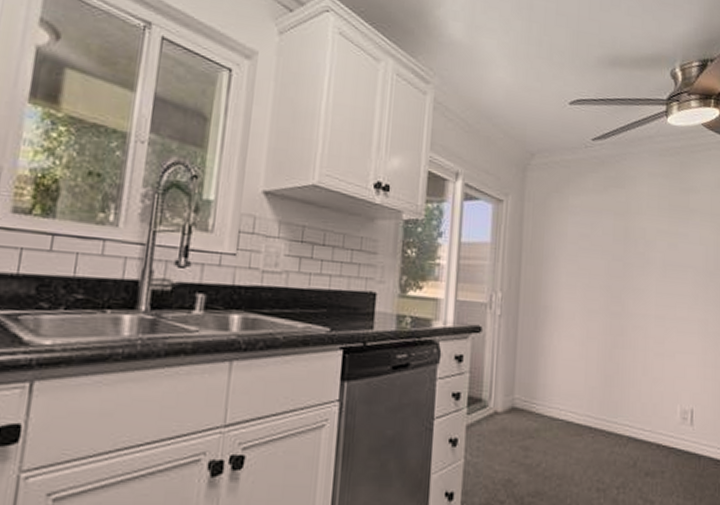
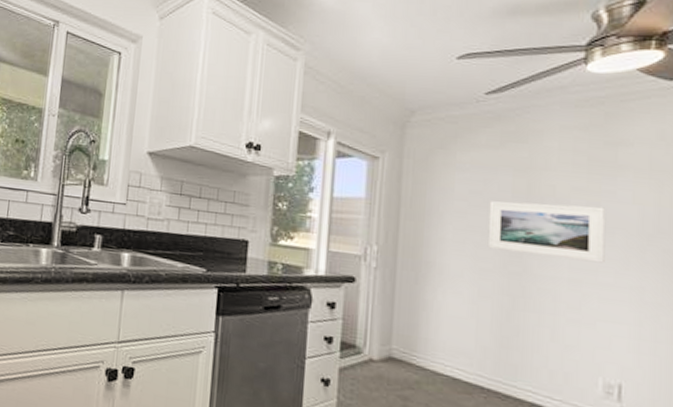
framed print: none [594,244,682,299] -> present [487,201,606,263]

